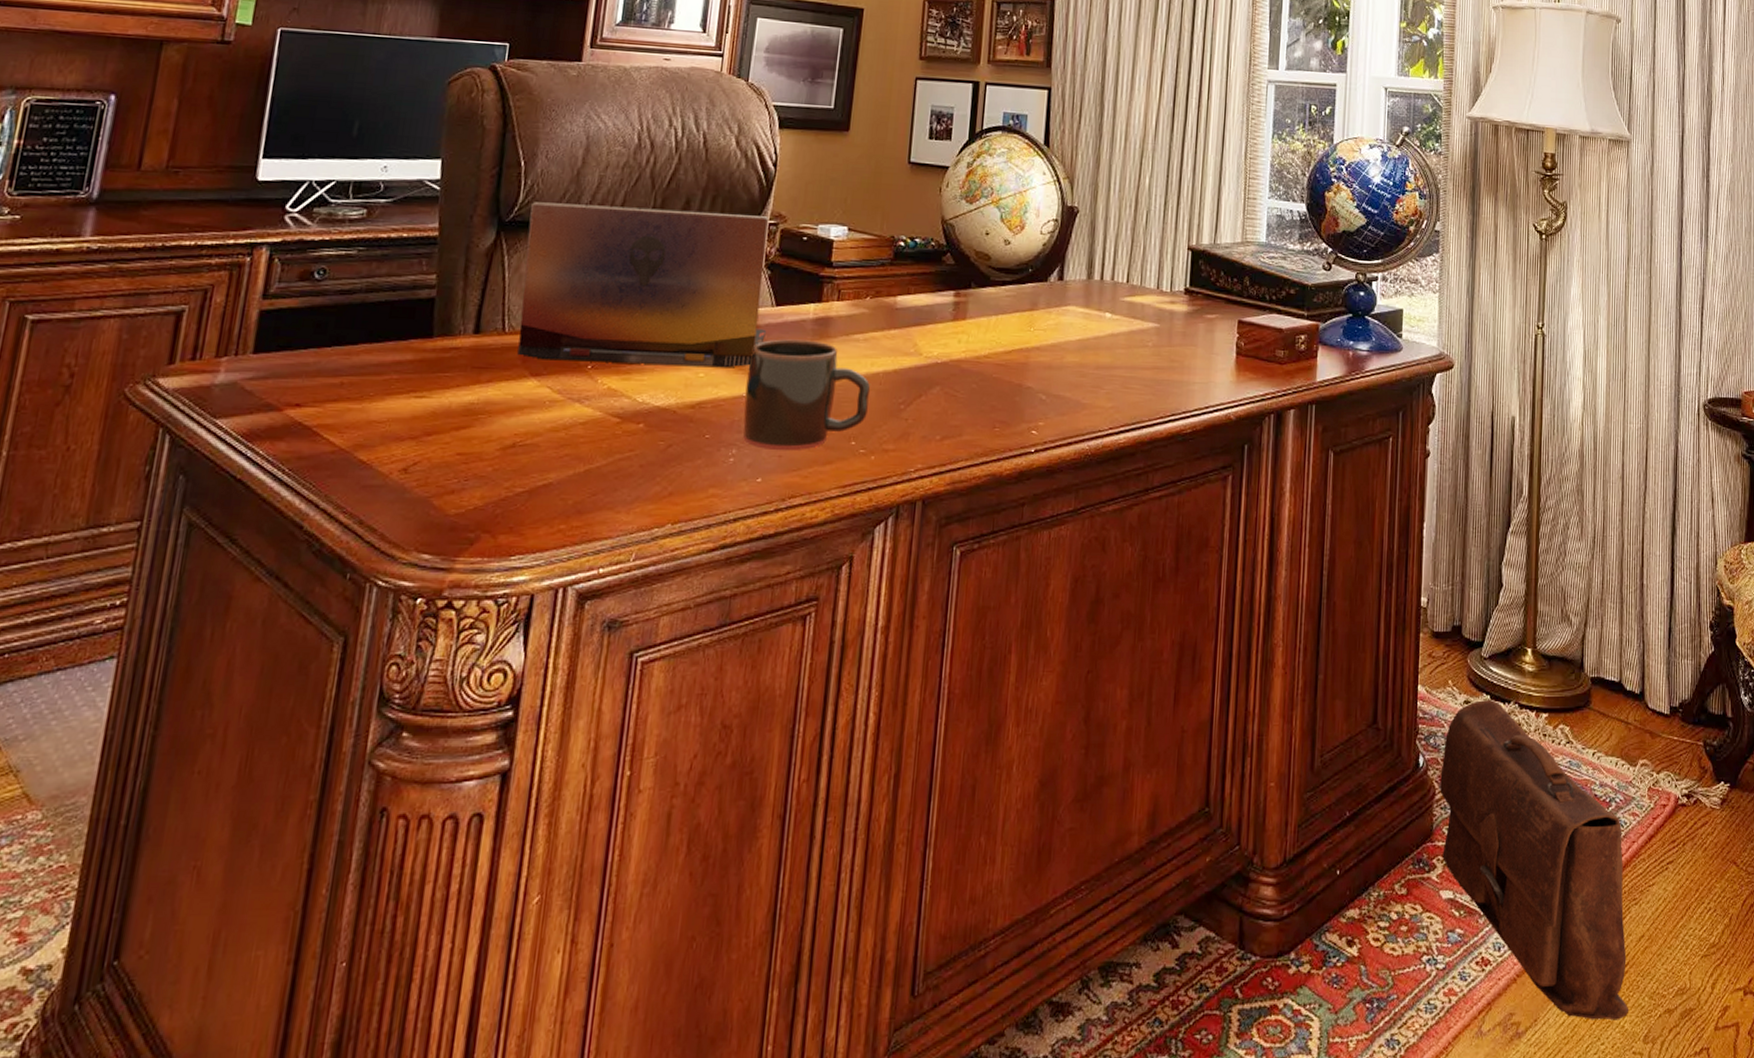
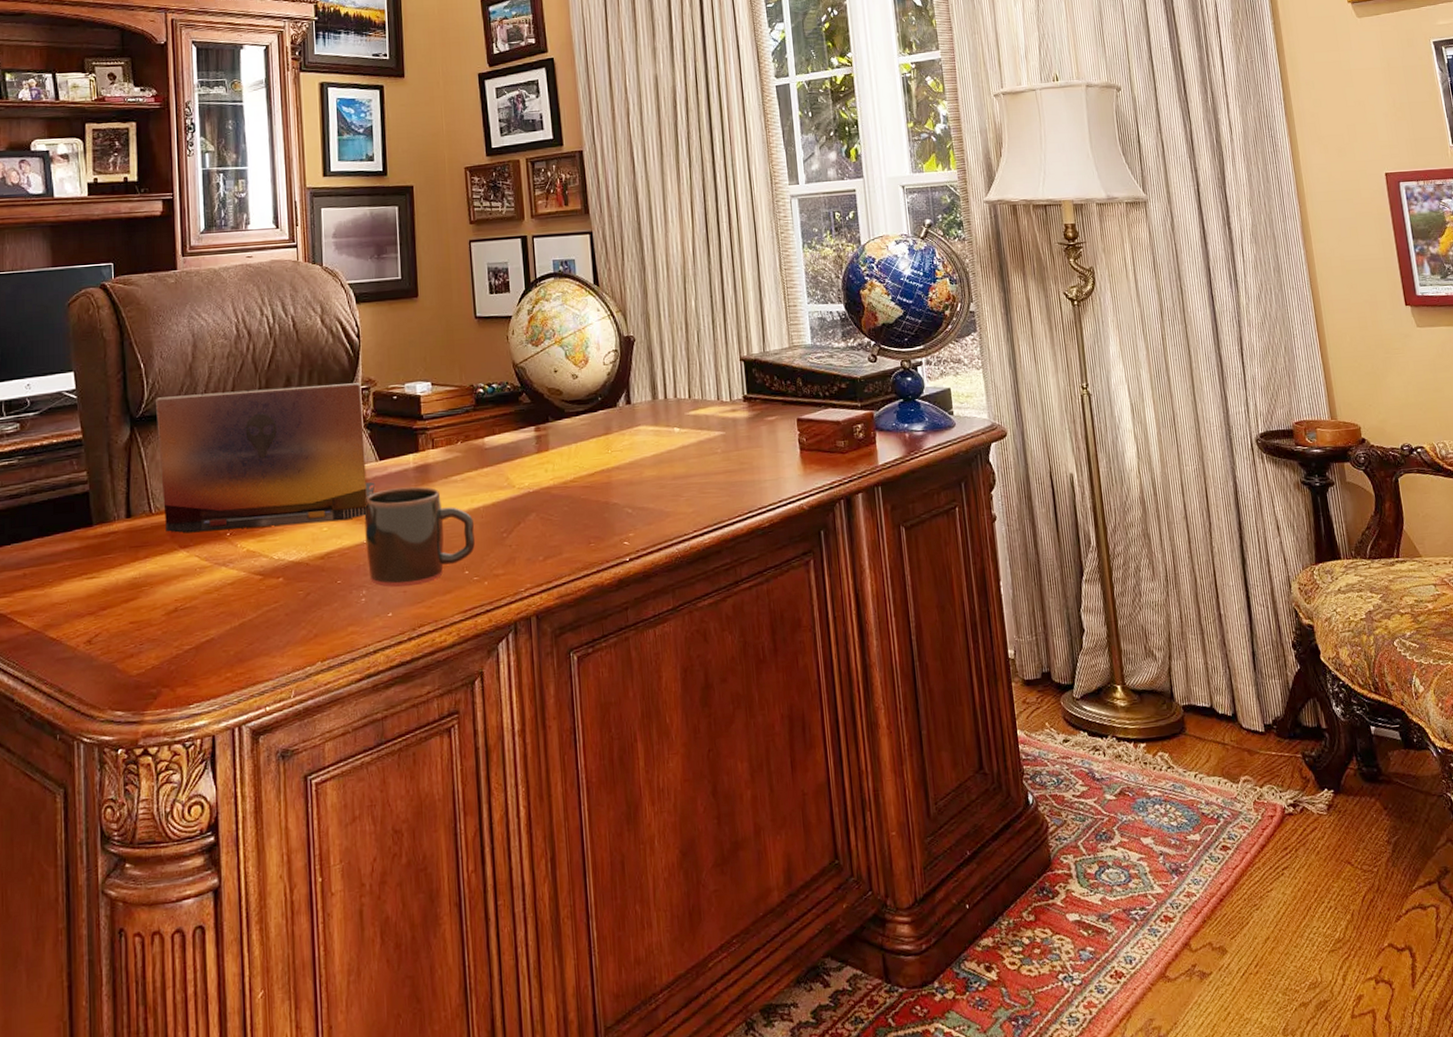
briefcase: present [1440,699,1629,1021] -> none [1050,735,1265,1019]

